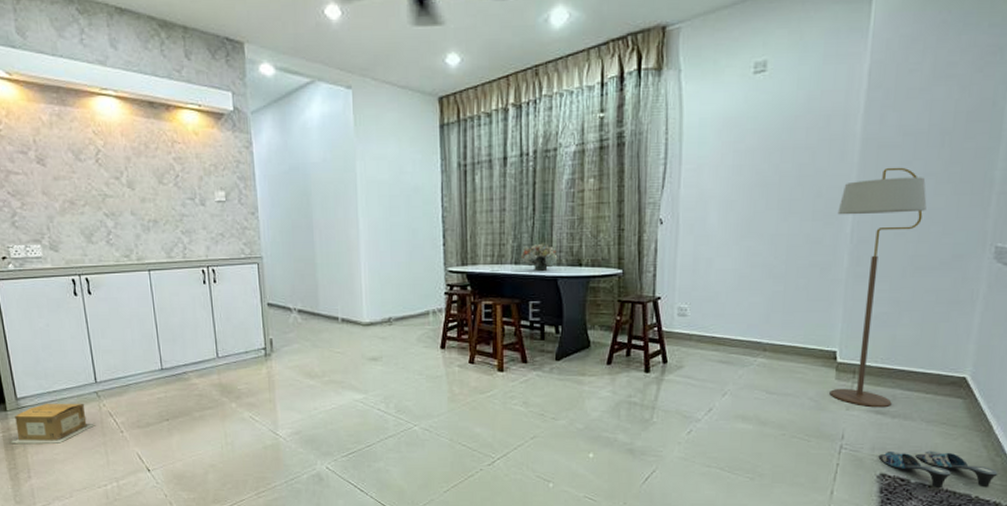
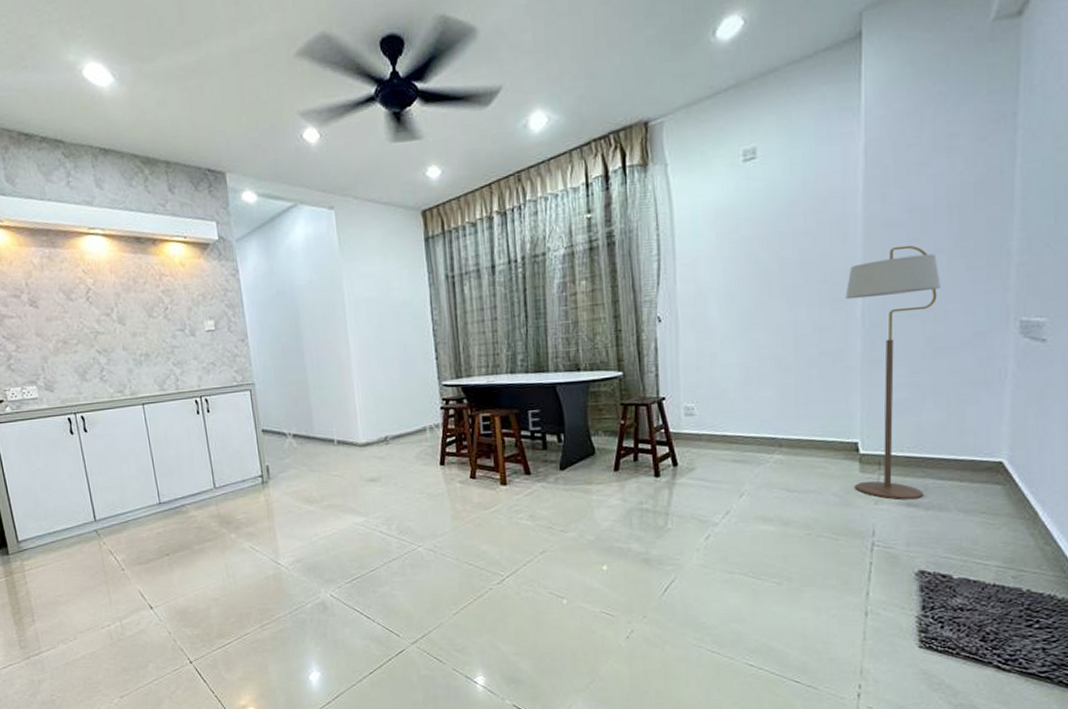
cardboard box: present [9,403,96,445] -> none [12,543,97,588]
flower arrangement: present [520,241,558,272] -> none [515,348,555,380]
slippers: present [878,451,999,488] -> none [915,543,1050,582]

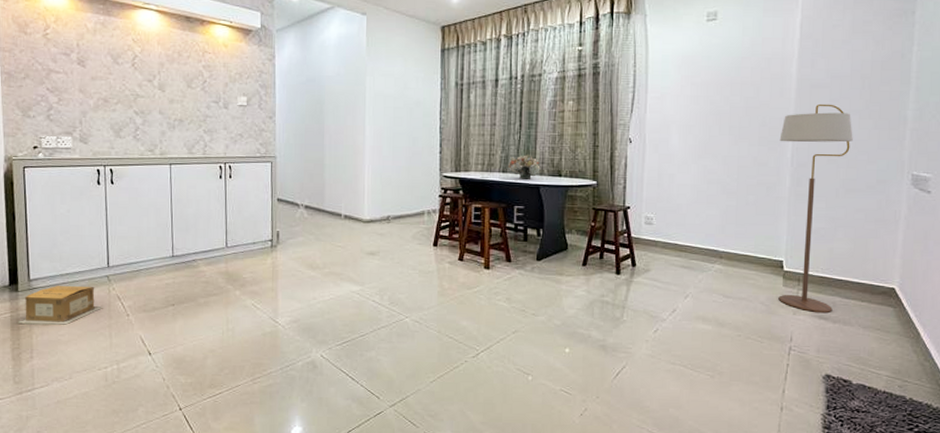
cardboard box: none [12,543,97,588] -> present [16,285,103,325]
flower arrangement: none [515,348,555,380] -> present [507,153,541,181]

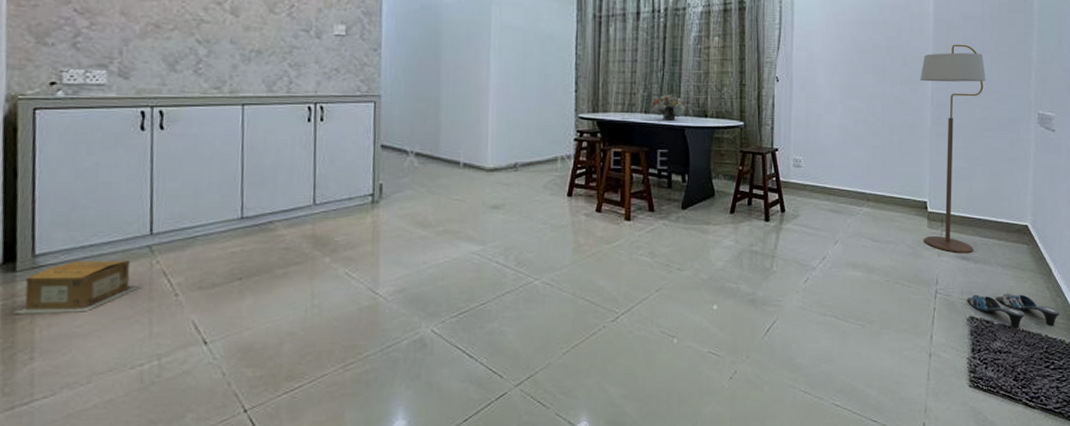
slippers: none [823,354,928,390] -> present [967,293,1060,328]

